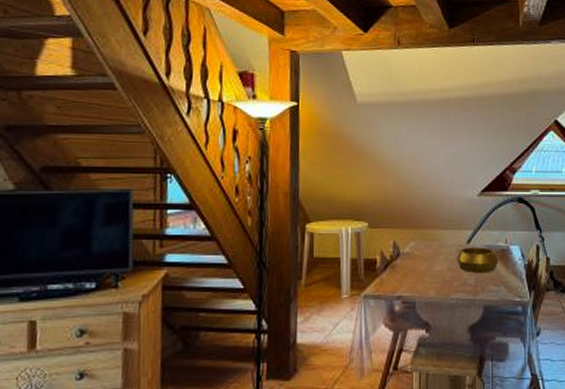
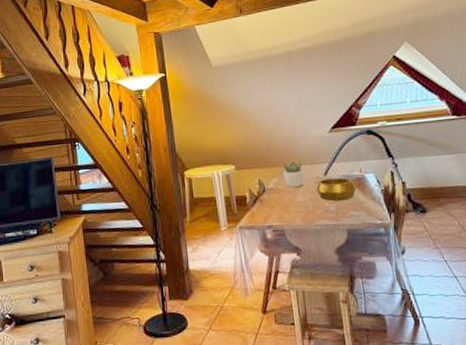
succulent plant: none [422,224,446,254] -> present [283,161,305,187]

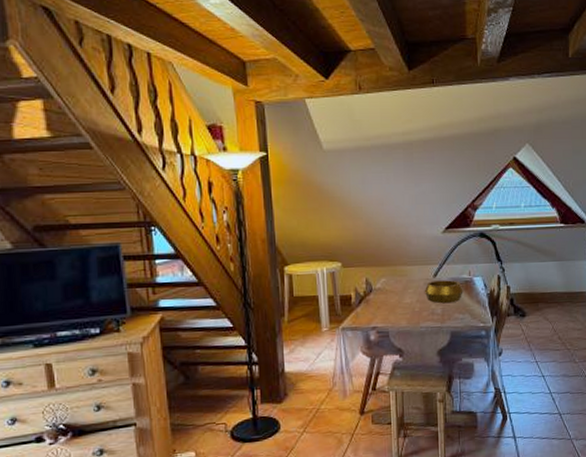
succulent plant: present [283,161,305,187] -> none [392,261,414,288]

